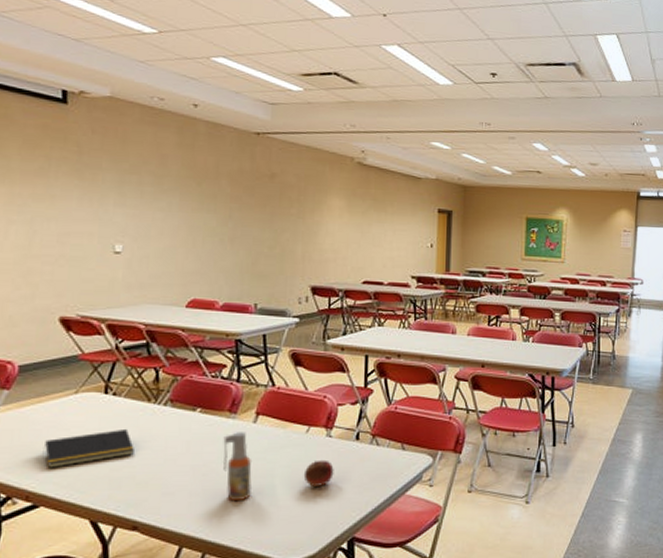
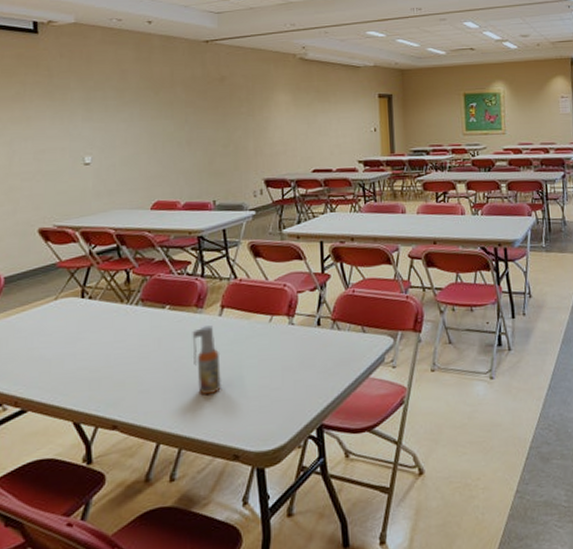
notepad: present [43,428,134,468] -> none [28,330,110,374]
fruit: present [303,459,334,486] -> none [269,347,299,375]

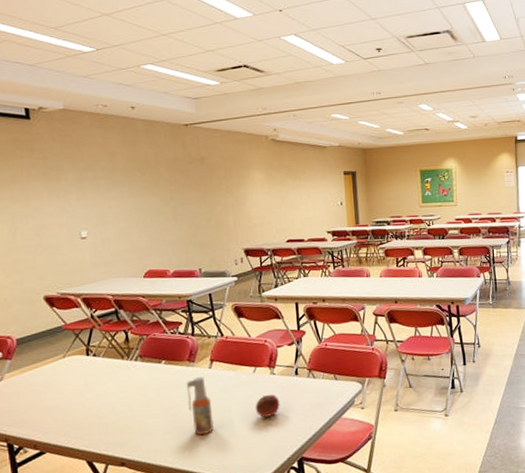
fruit: none [269,347,299,375] -> present [255,394,280,418]

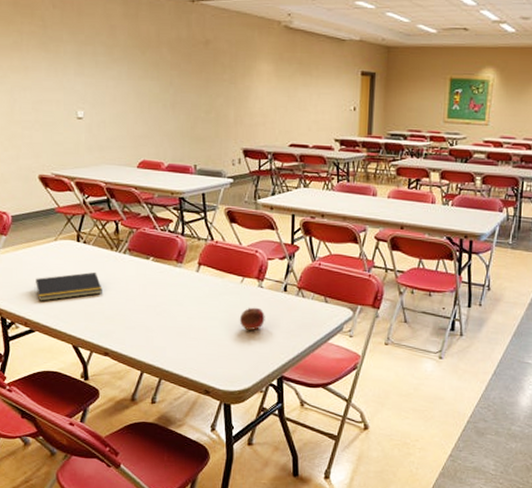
notepad: none [43,382,115,421] -> present [34,271,102,301]
spray bottle: present [186,377,215,436] -> none [172,279,197,339]

